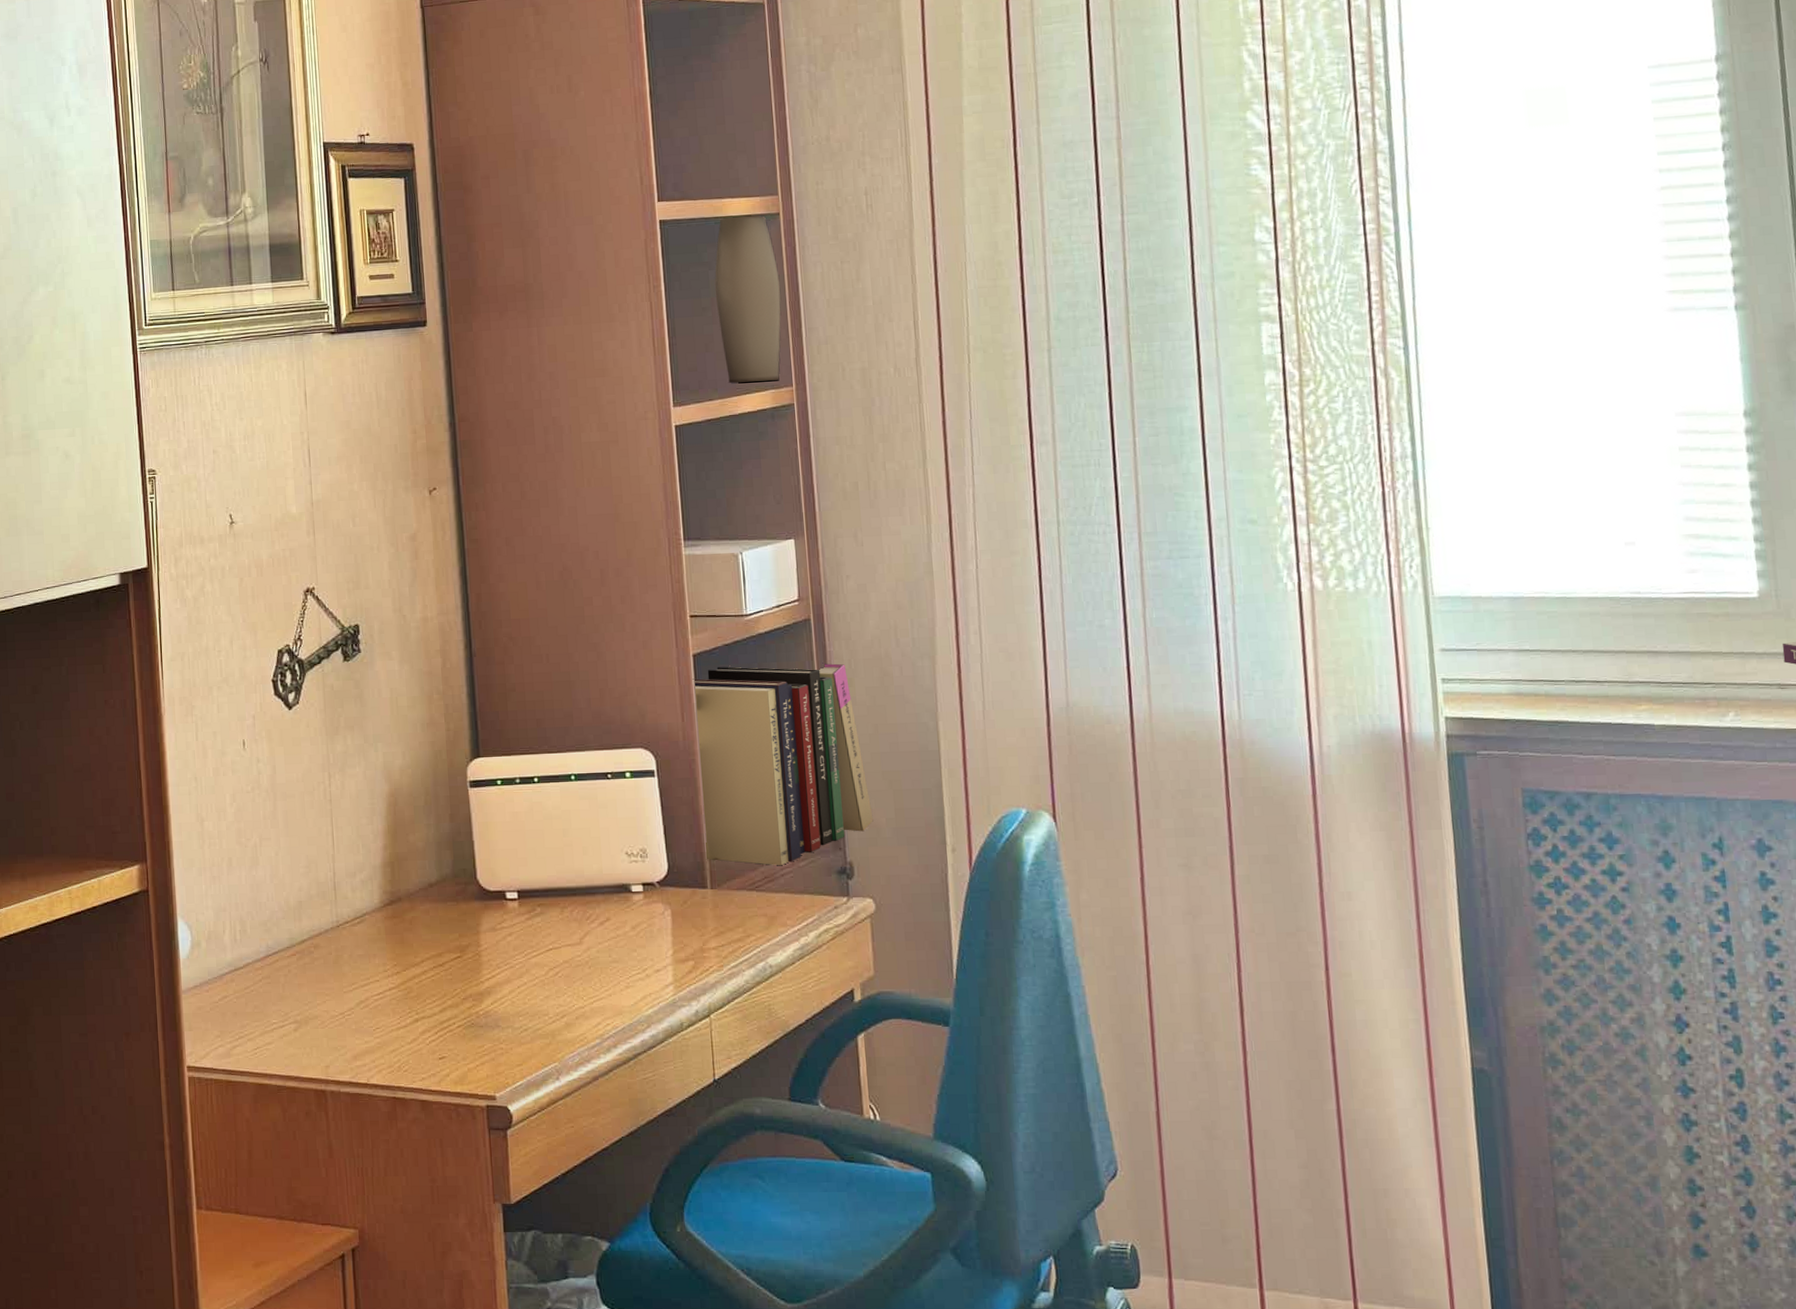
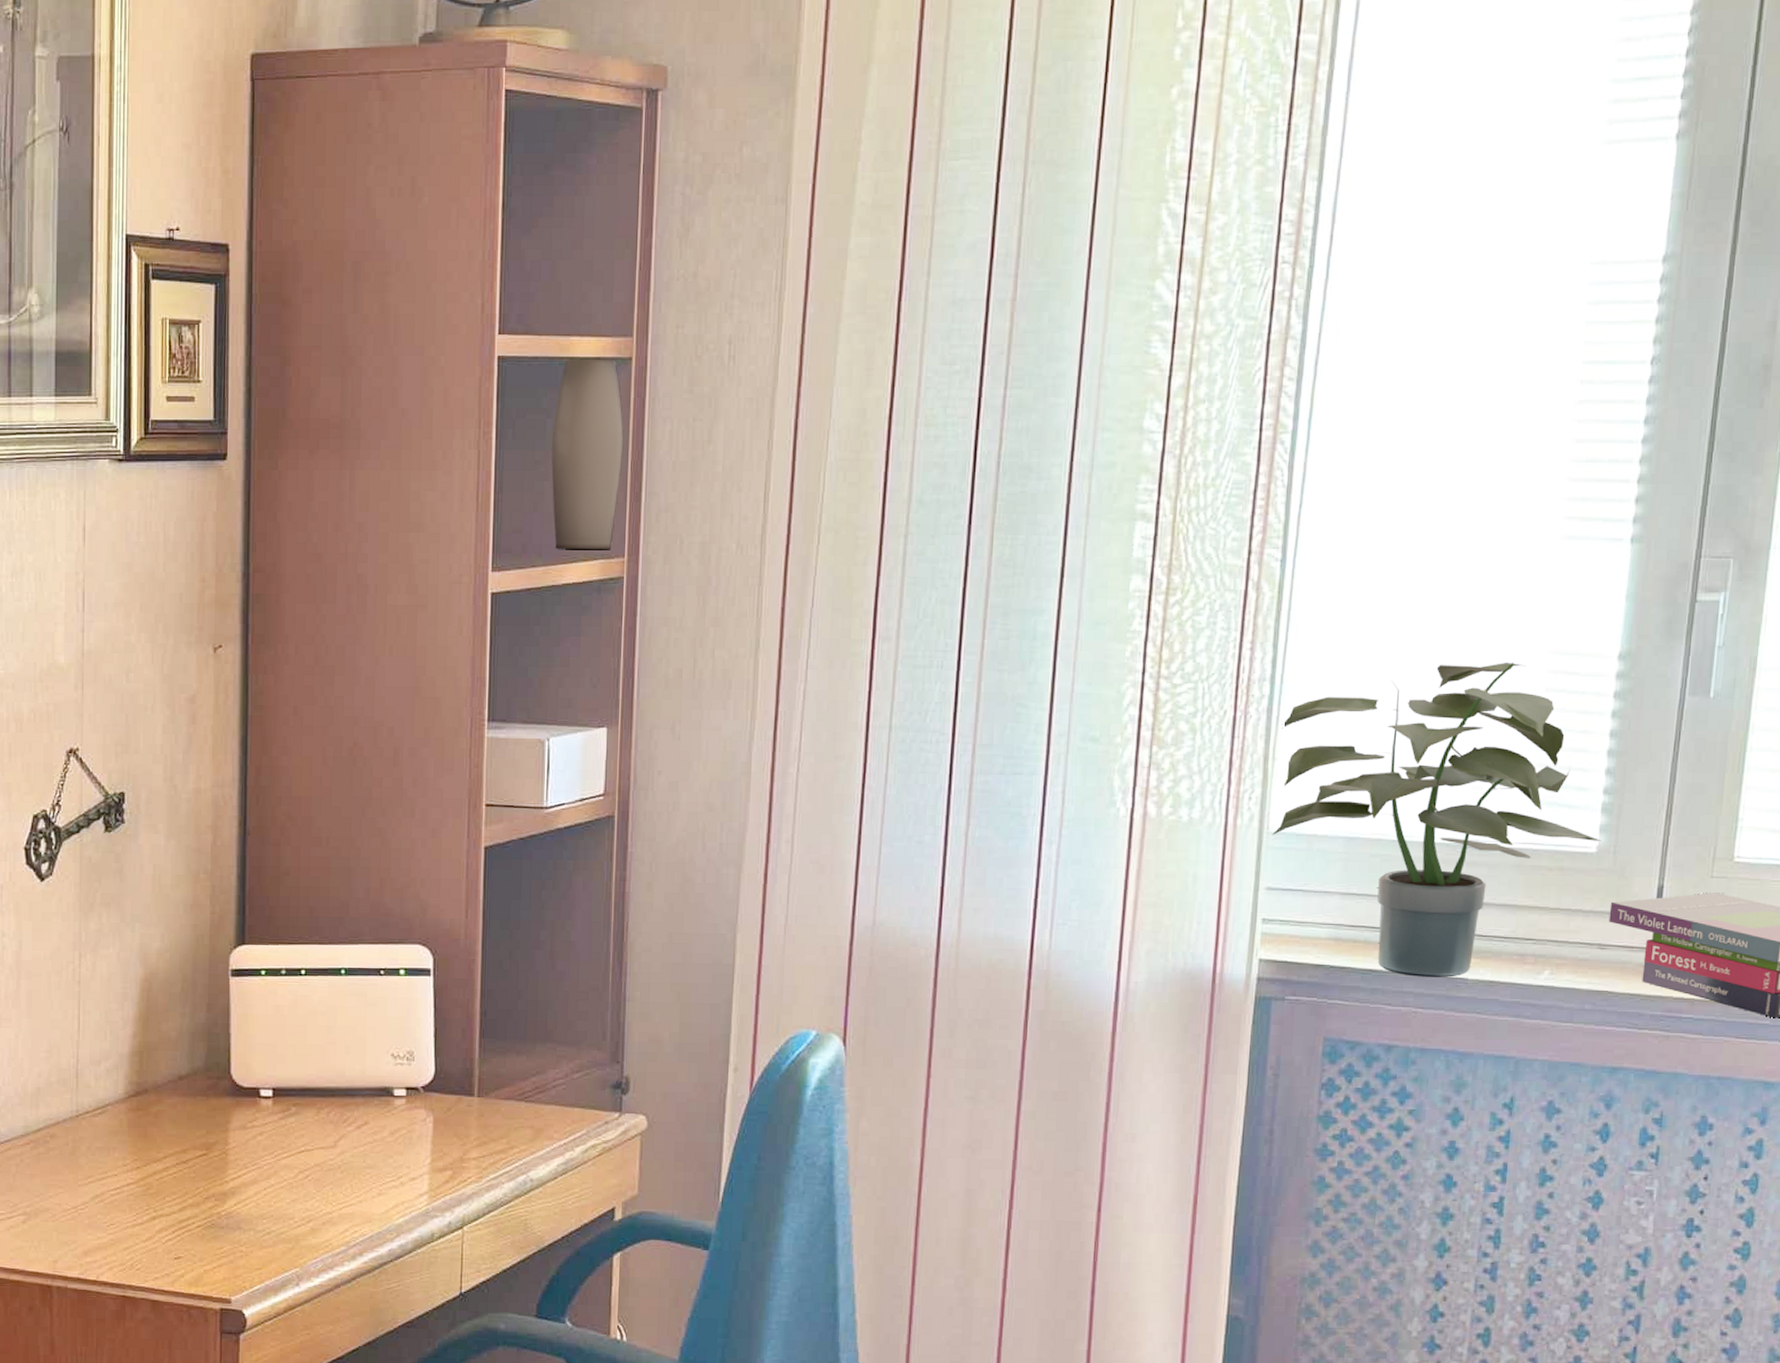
books: present [692,663,873,865] -> none [474,861,656,1076]
potted plant: none [1430,426,1761,726] -> present [1272,663,1602,977]

